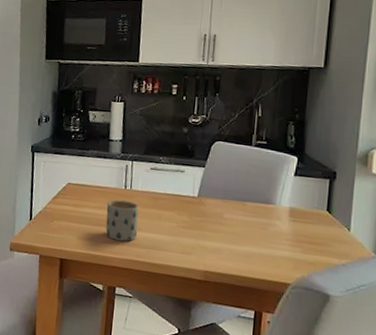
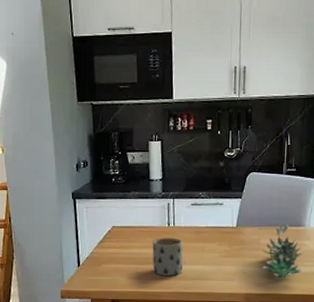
succulent plant: none [224,199,272,258] -> present [262,224,303,277]

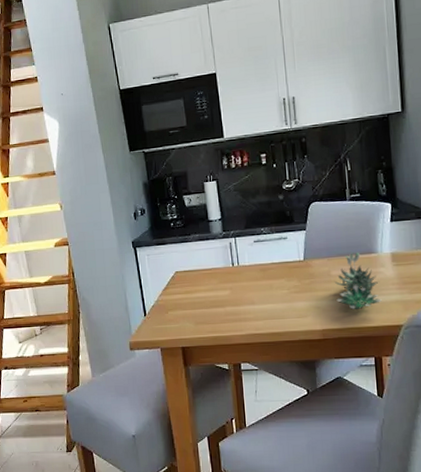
mug: present [152,238,184,276] -> none [218,277,253,319]

